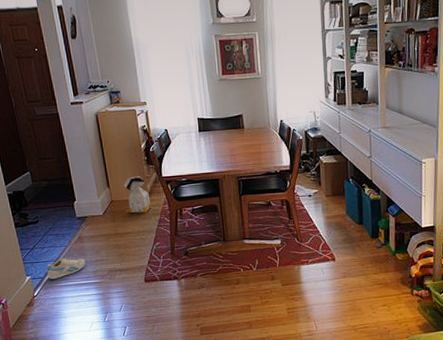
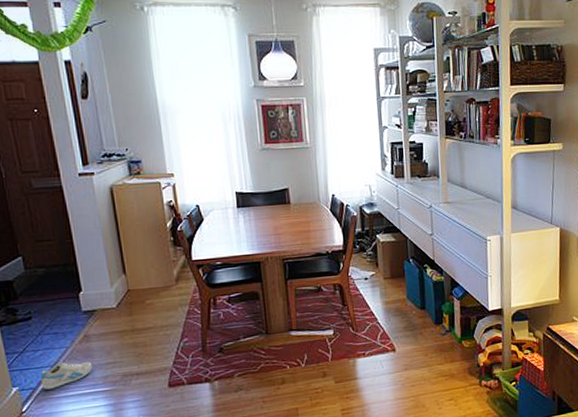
bag: present [124,175,152,213] -> none [144,259,179,305]

